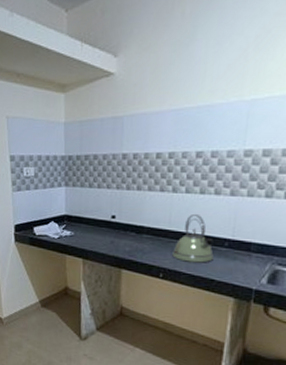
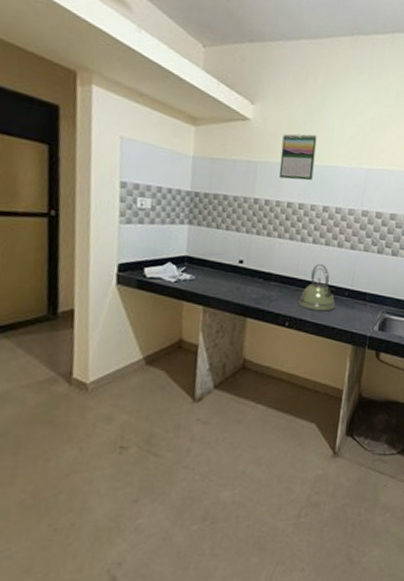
calendar: none [146,73,187,129] -> present [278,133,317,181]

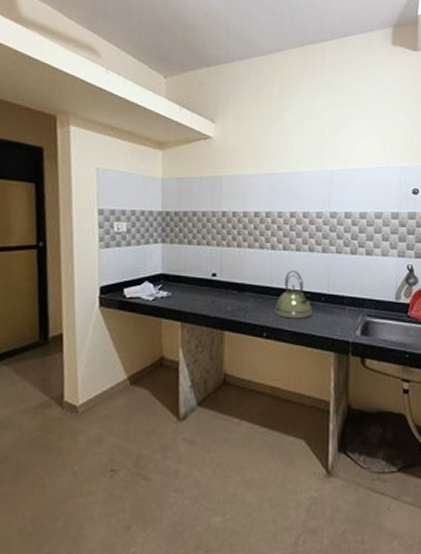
calendar: present [278,133,317,181] -> none [243,143,278,190]

